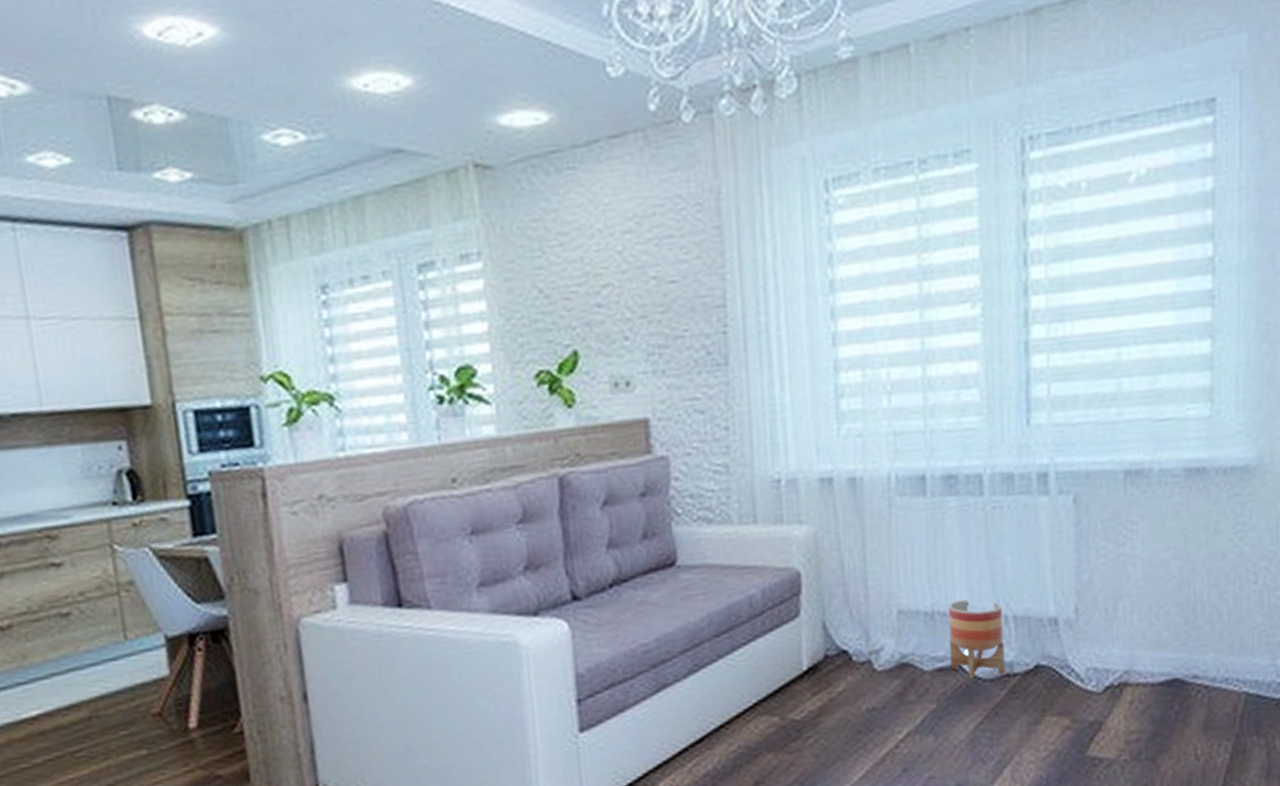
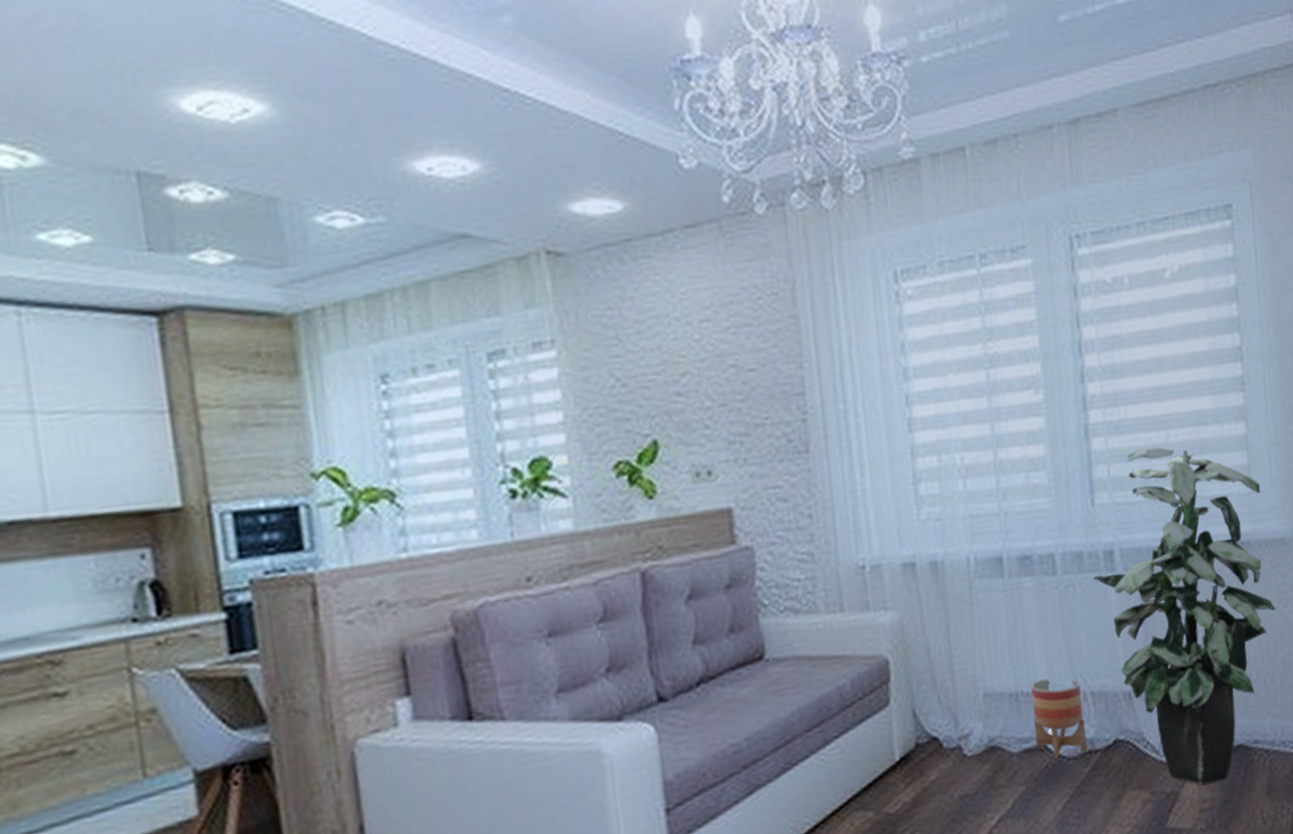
indoor plant: none [1023,366,1231,716] -> present [1093,447,1276,785]

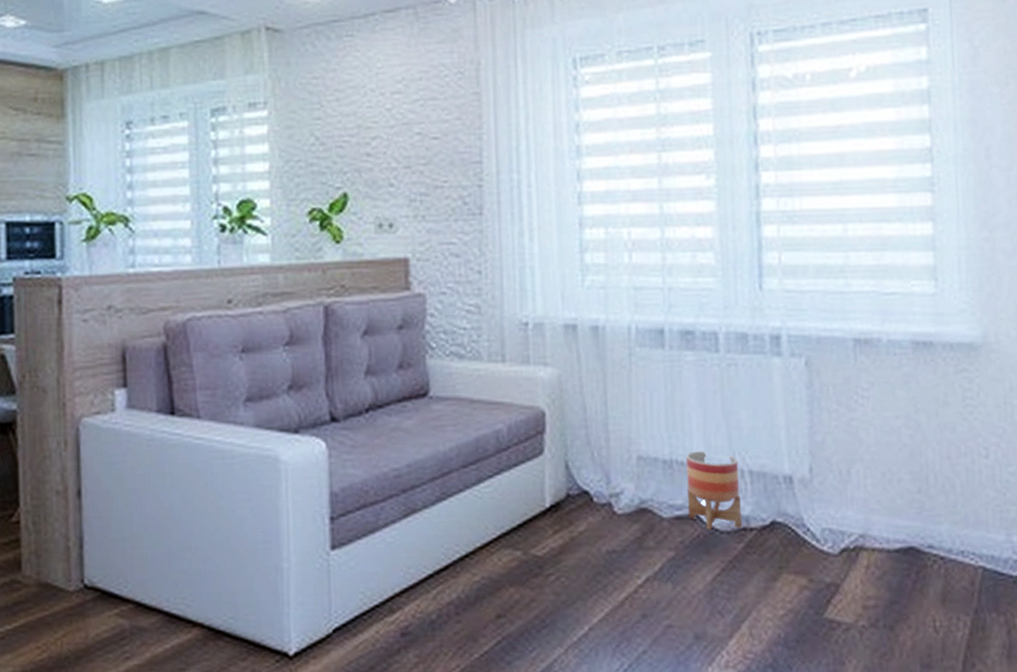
indoor plant: present [1093,447,1276,785] -> none [757,239,960,581]

